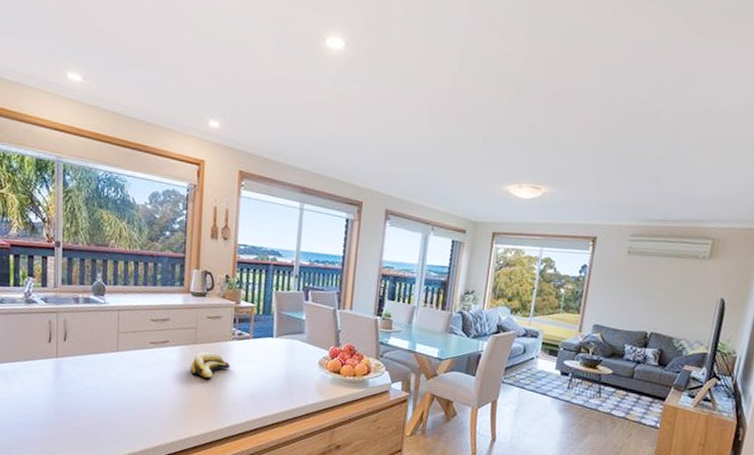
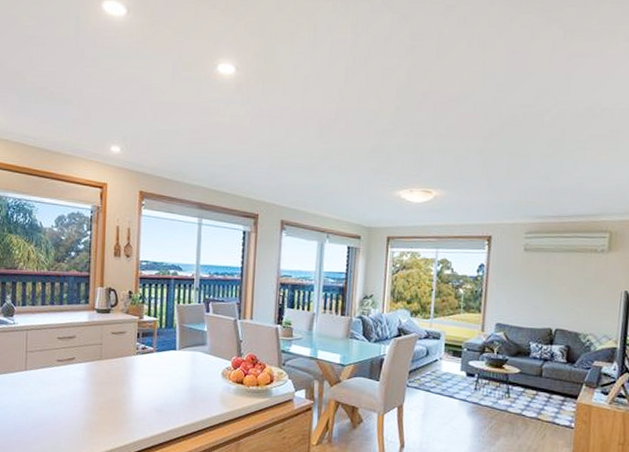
banana: present [190,351,231,379] -> none [96,367,135,394]

